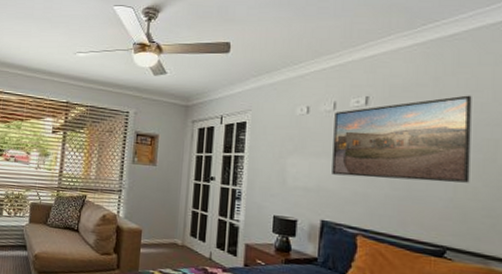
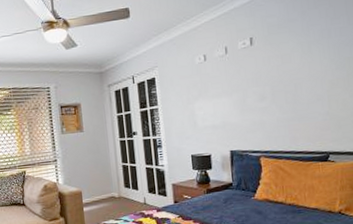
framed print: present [332,95,472,183] -> none [227,23,339,110]

